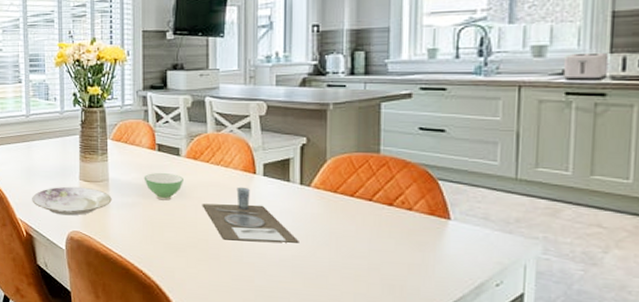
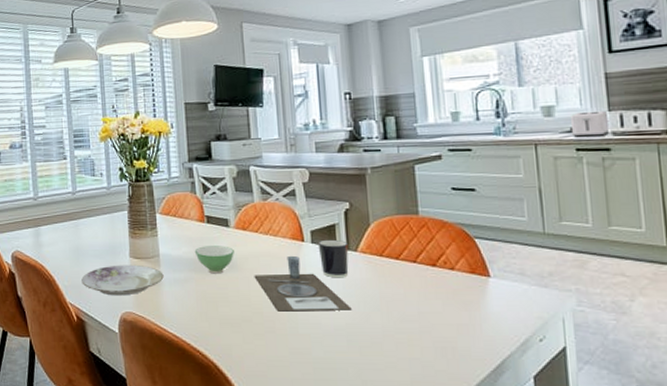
mug: none [269,173,302,212] -> present [317,239,349,278]

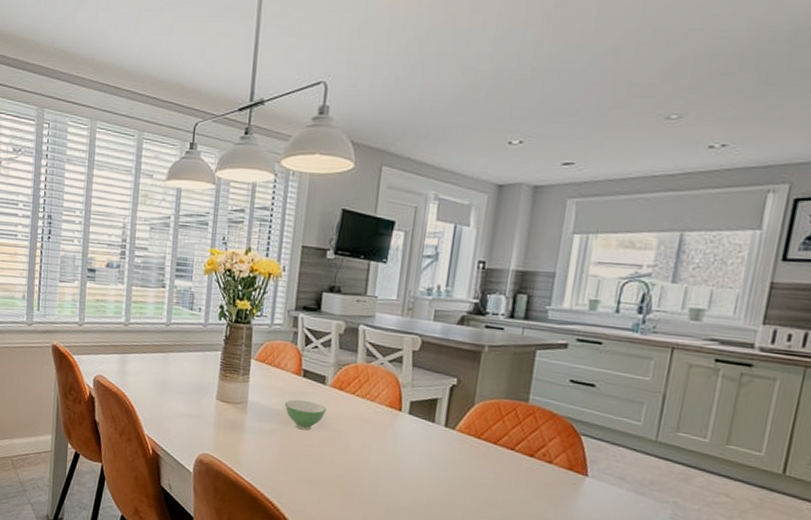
plate: present [81,264,164,296] -> none [162,404,249,438]
place setting: present [254,255,352,312] -> none [342,423,436,487]
mug: present [317,239,349,278] -> none [413,412,448,454]
toaster: present [569,110,609,137] -> none [713,320,761,350]

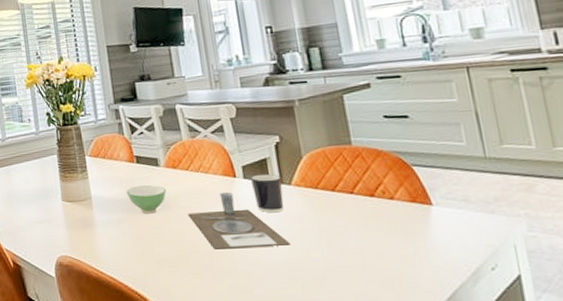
place setting: none [342,423,436,487] -> present [187,191,290,250]
mug: none [413,412,448,454] -> present [250,173,284,213]

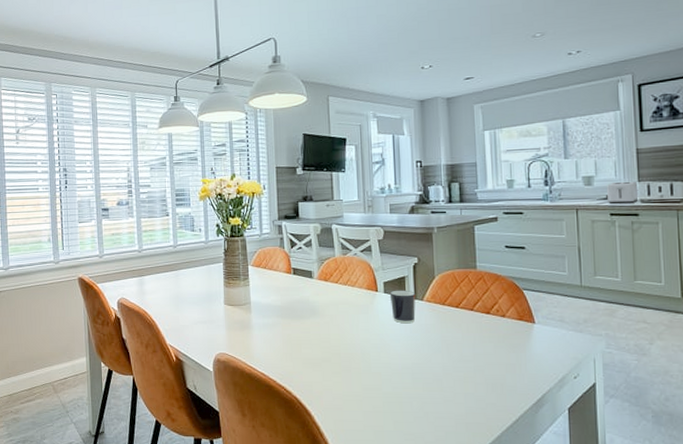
bowl: present [126,185,166,214] -> none [282,295,317,320]
place setting: present [187,191,290,250] -> none [333,303,417,353]
toaster: none [500,29,543,58] -> present [605,181,638,204]

